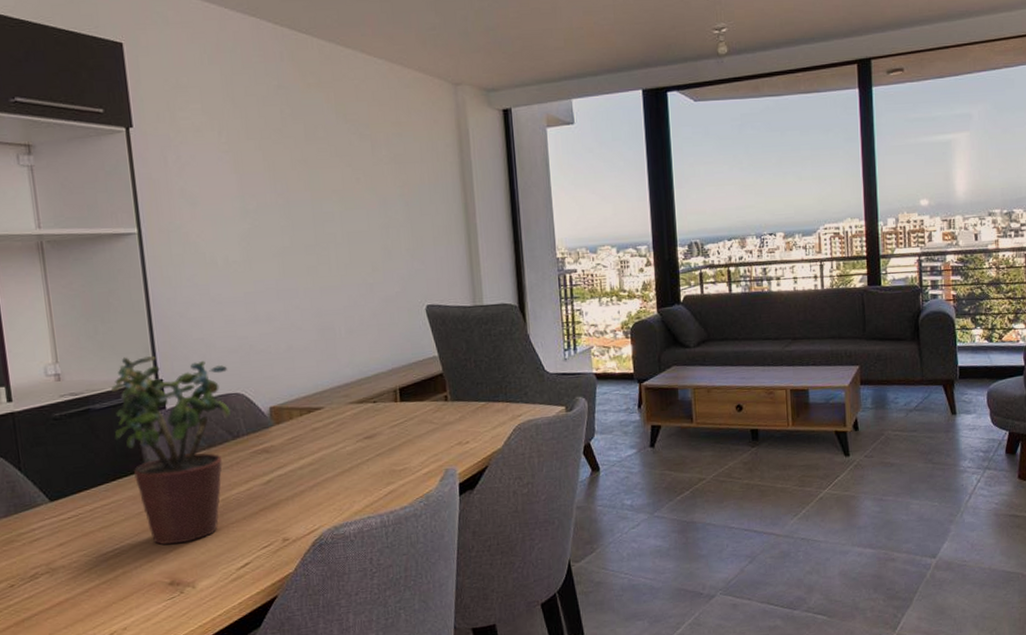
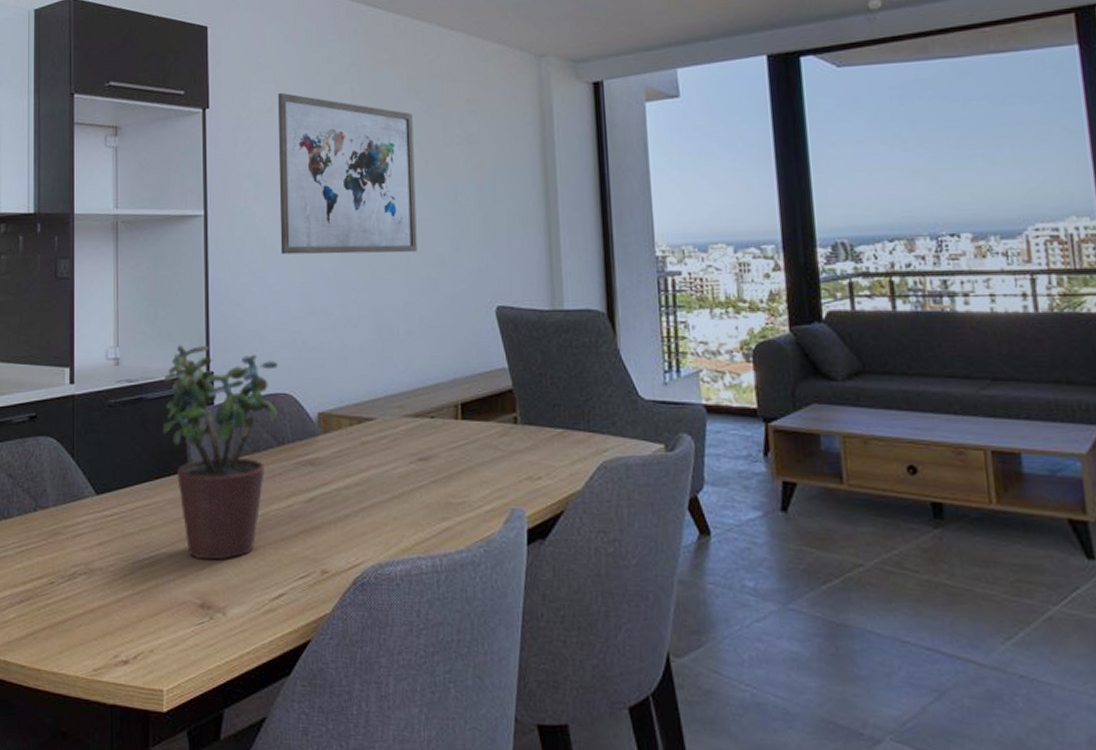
wall art: none [206,112,354,268] -> present [278,92,417,255]

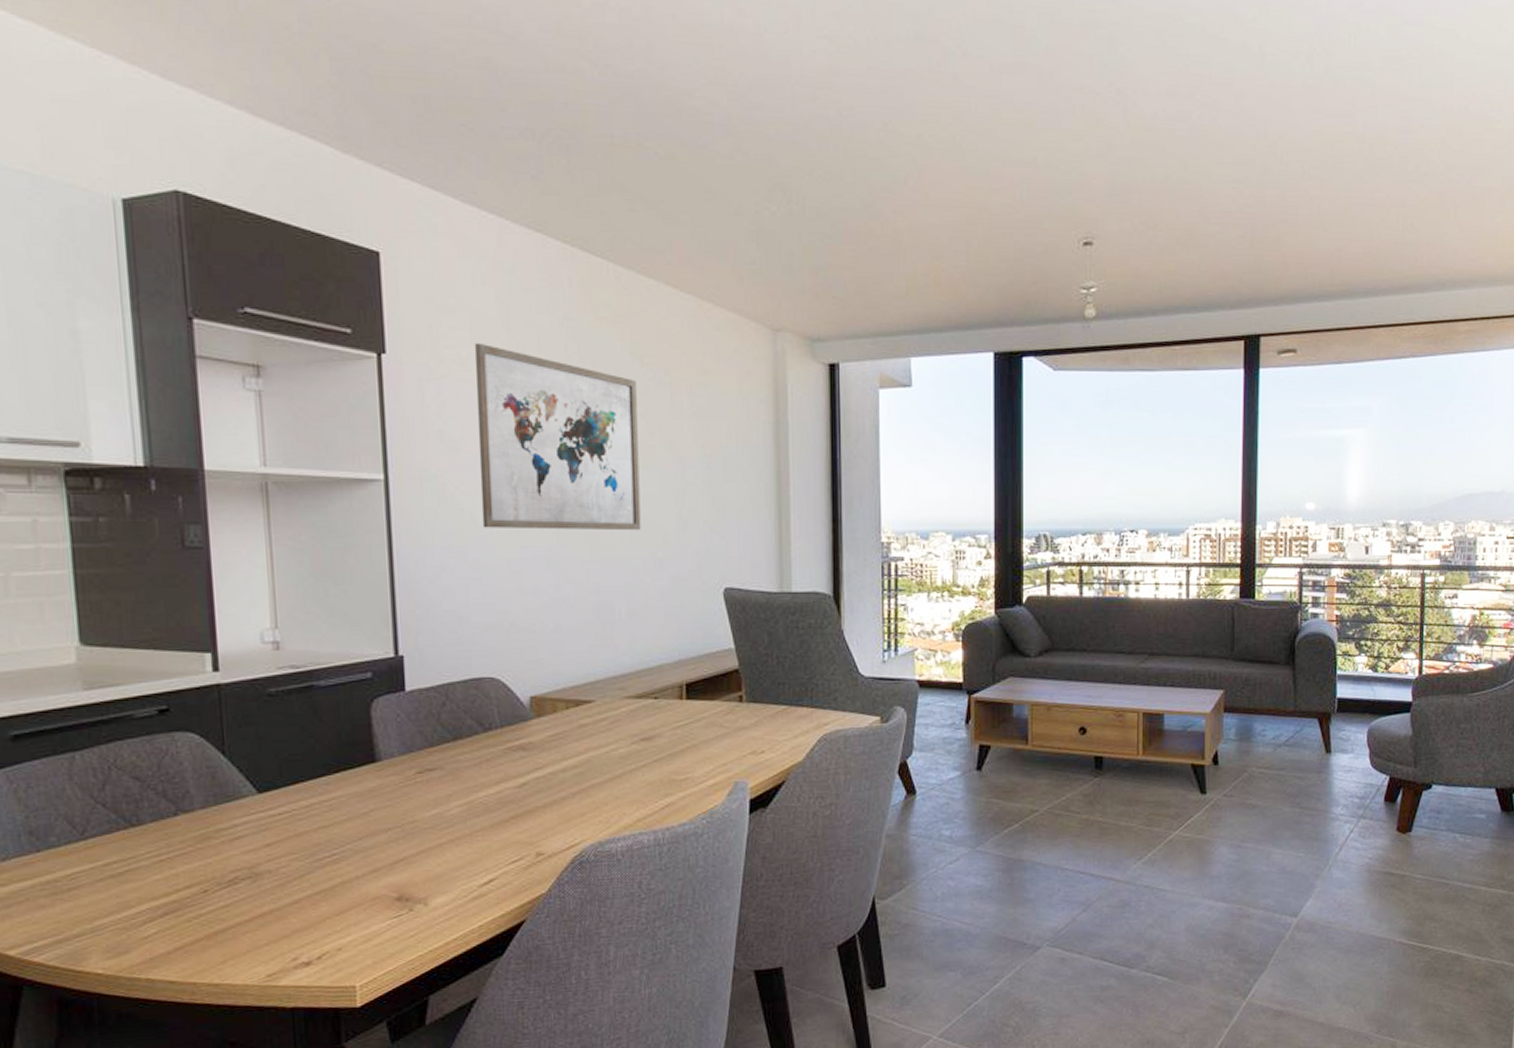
potted plant: present [162,345,278,560] -> none [341,626,483,853]

